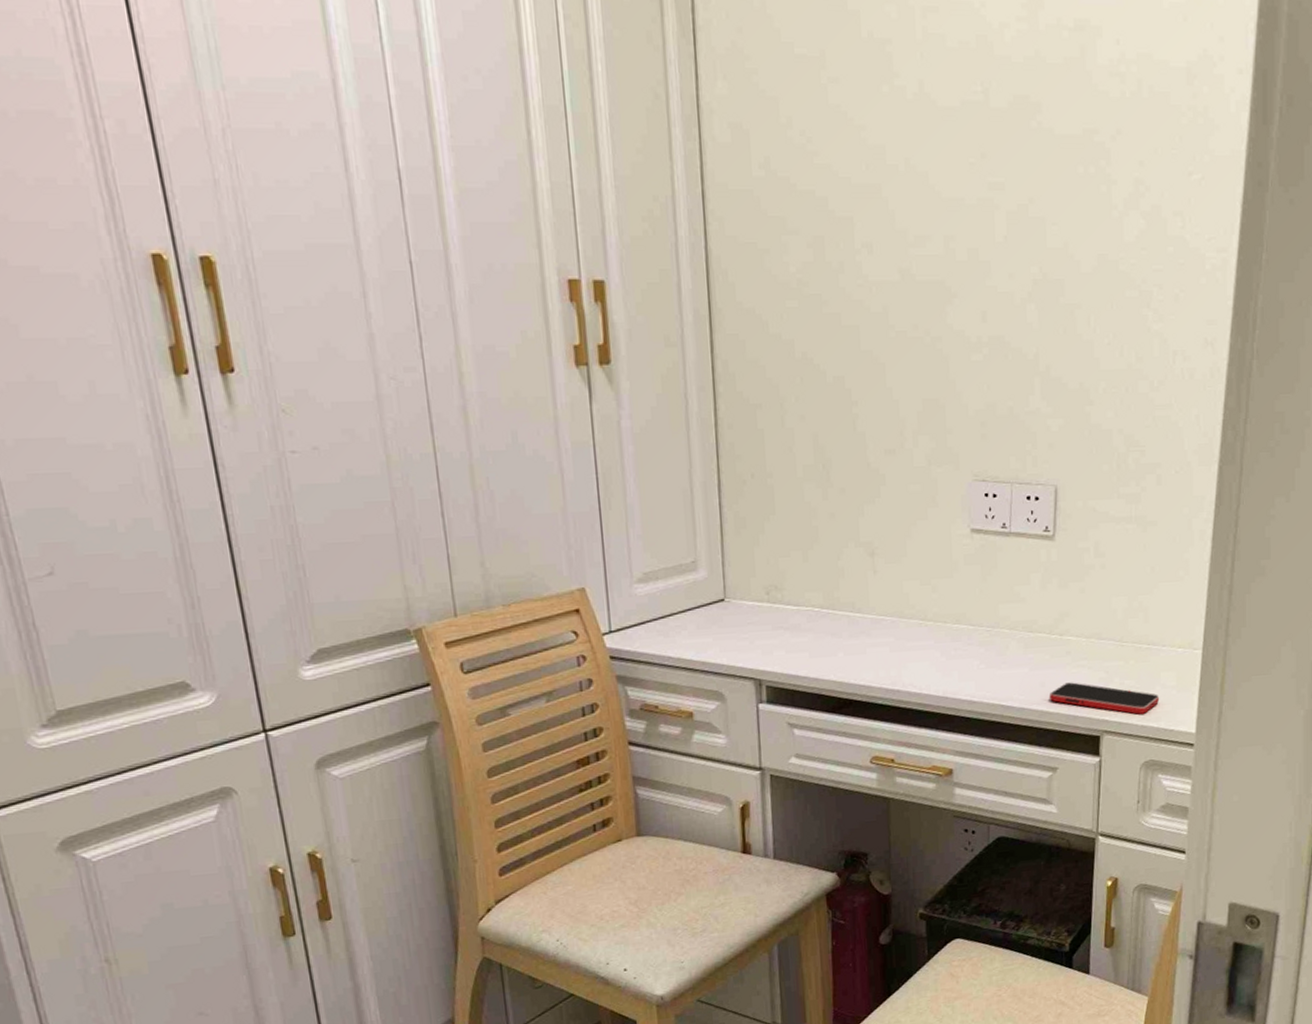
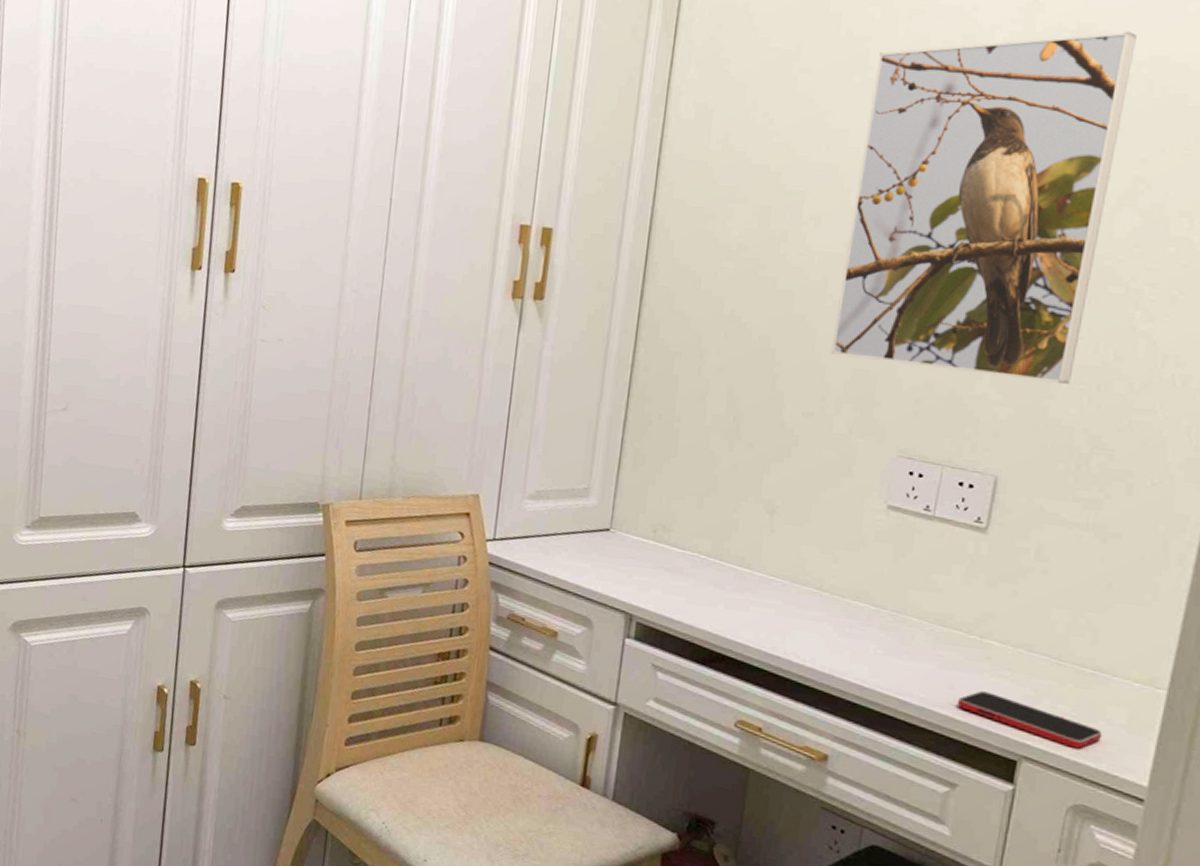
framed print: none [900,27,1124,391] -> present [830,31,1136,385]

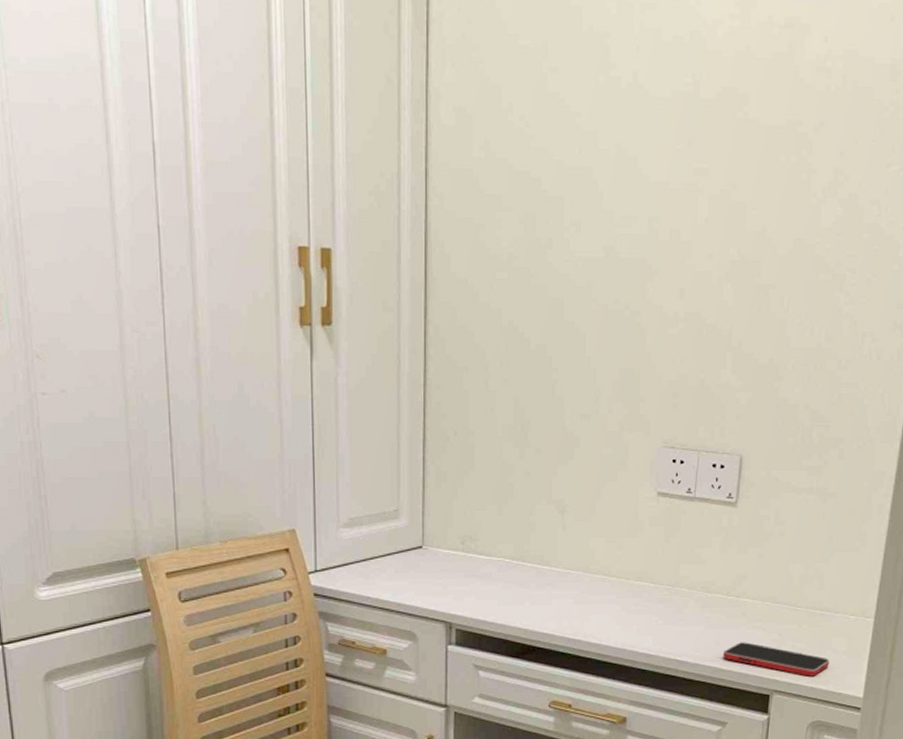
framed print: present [830,31,1136,385] -> none [599,25,832,367]

